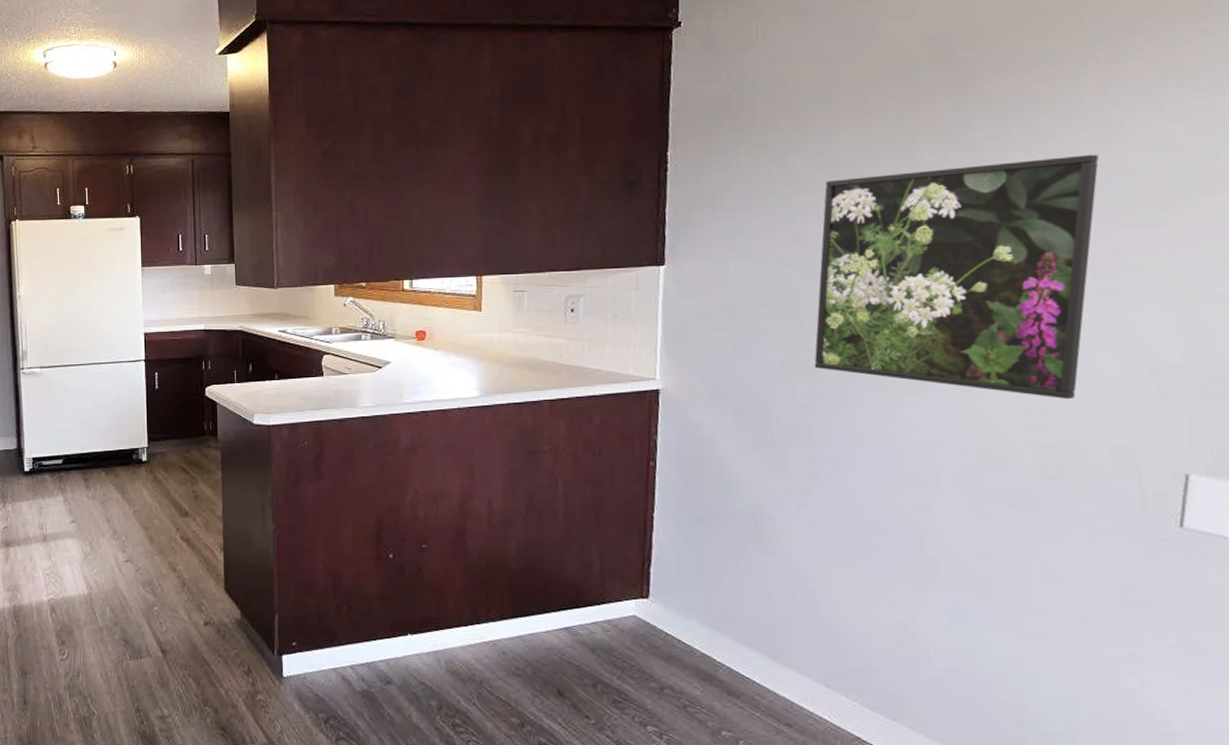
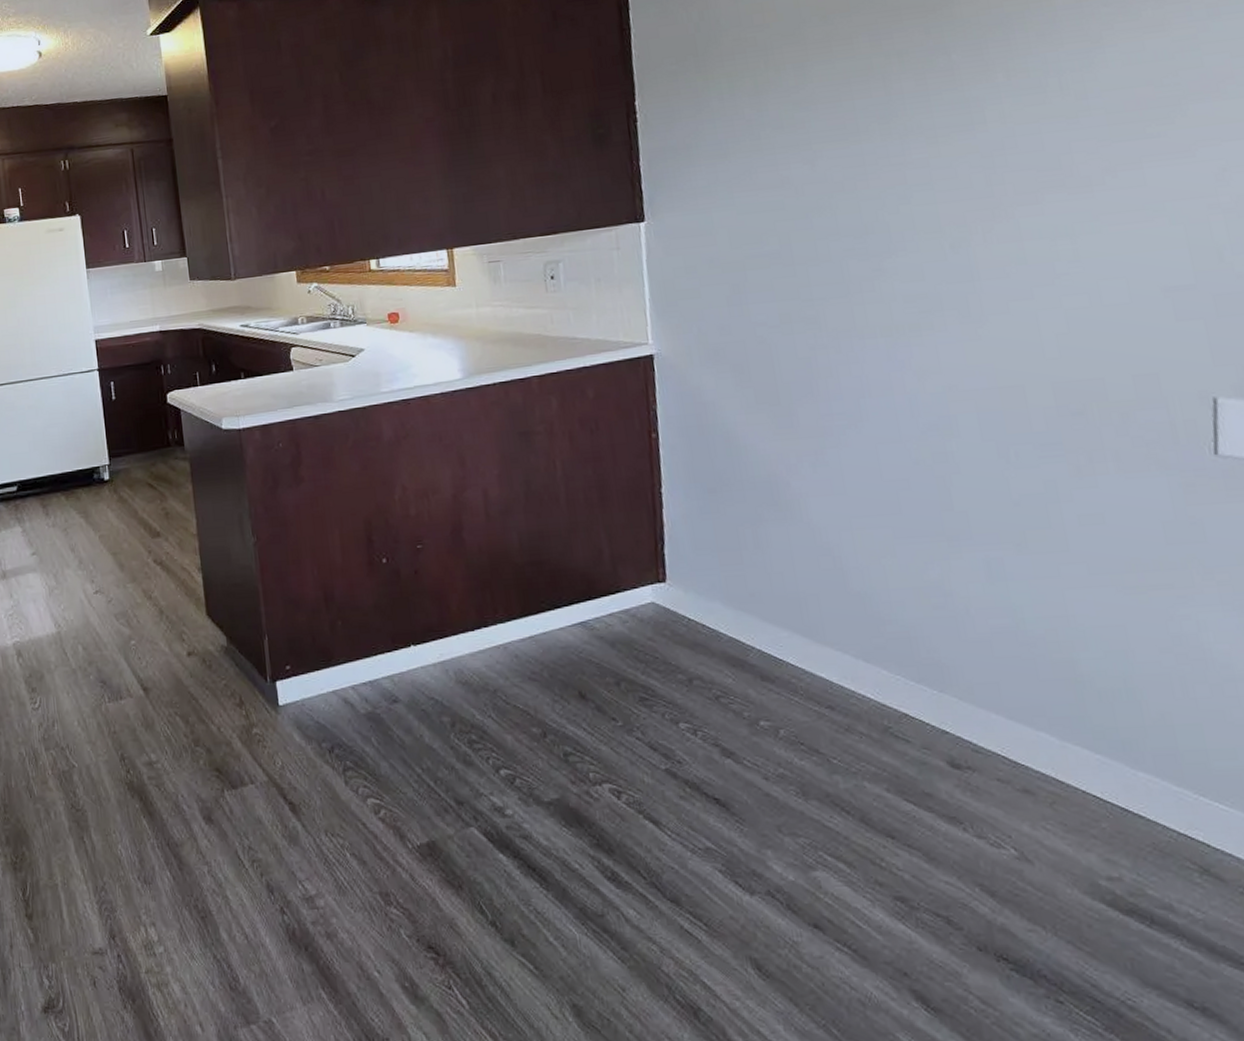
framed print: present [814,154,1099,400] -> none [803,69,1089,329]

